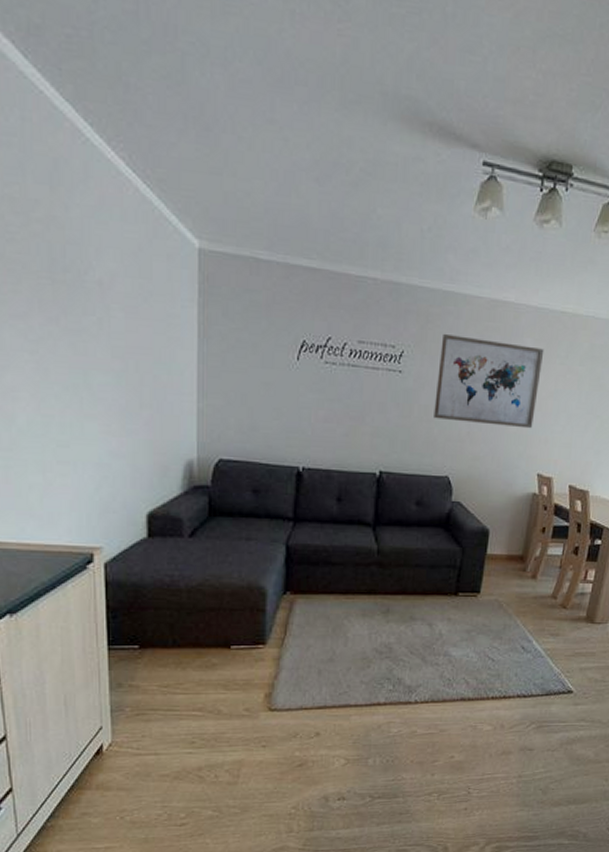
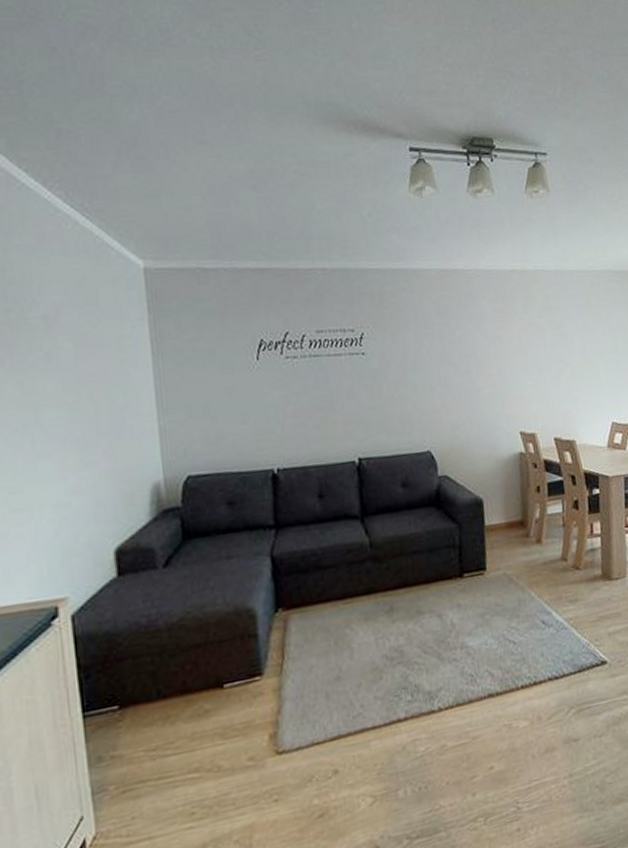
wall art: present [434,334,545,429] -> none [399,307,506,395]

